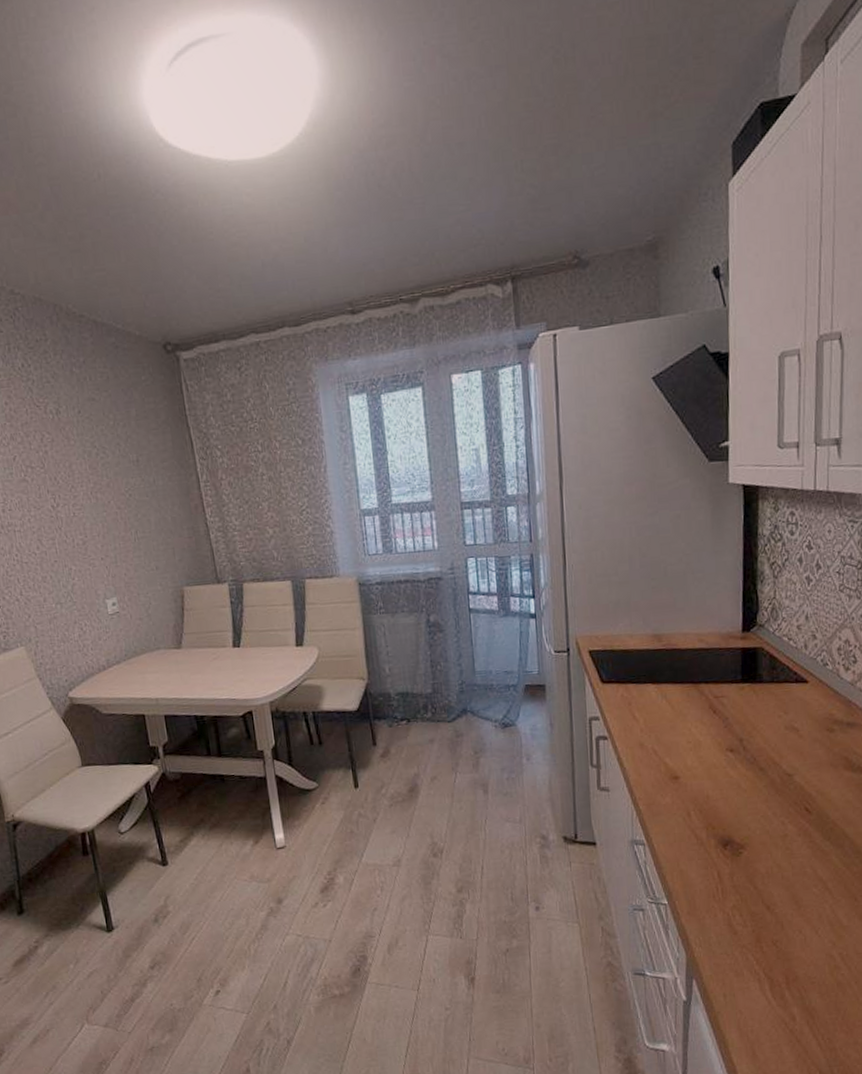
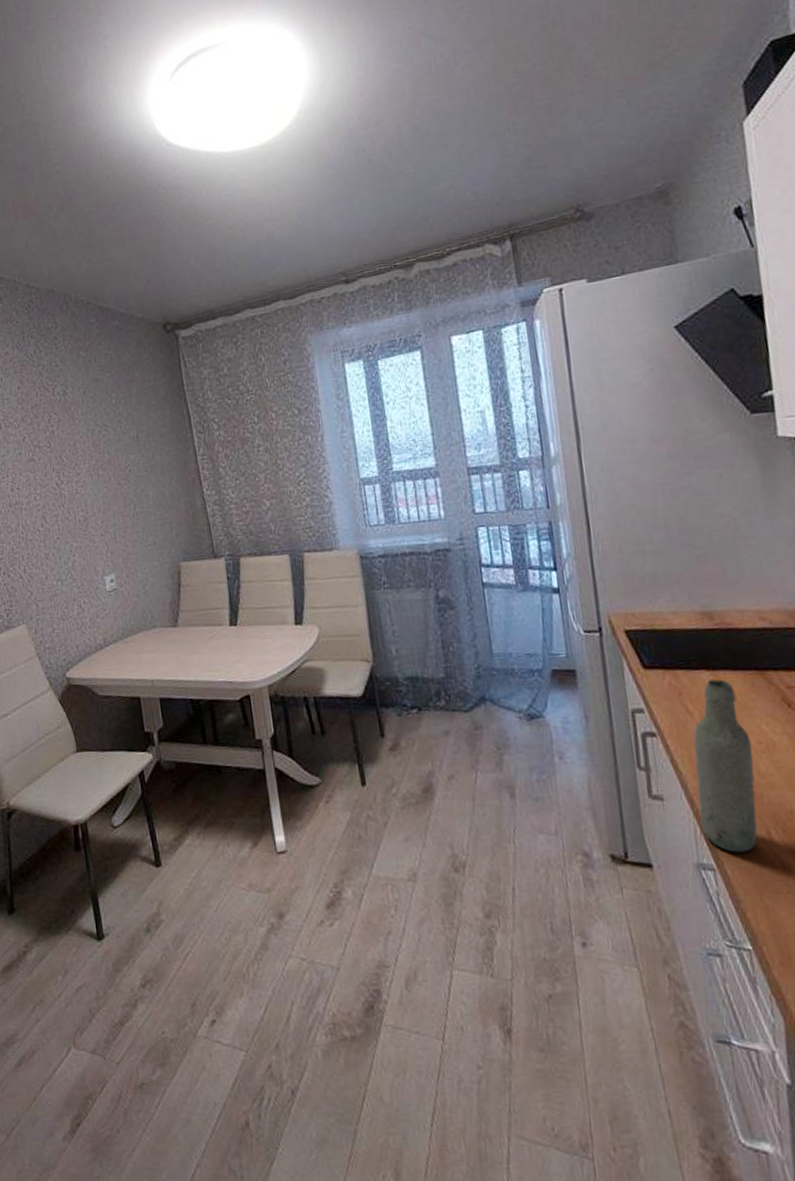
bottle: none [636,691,683,830] -> present [693,679,758,853]

